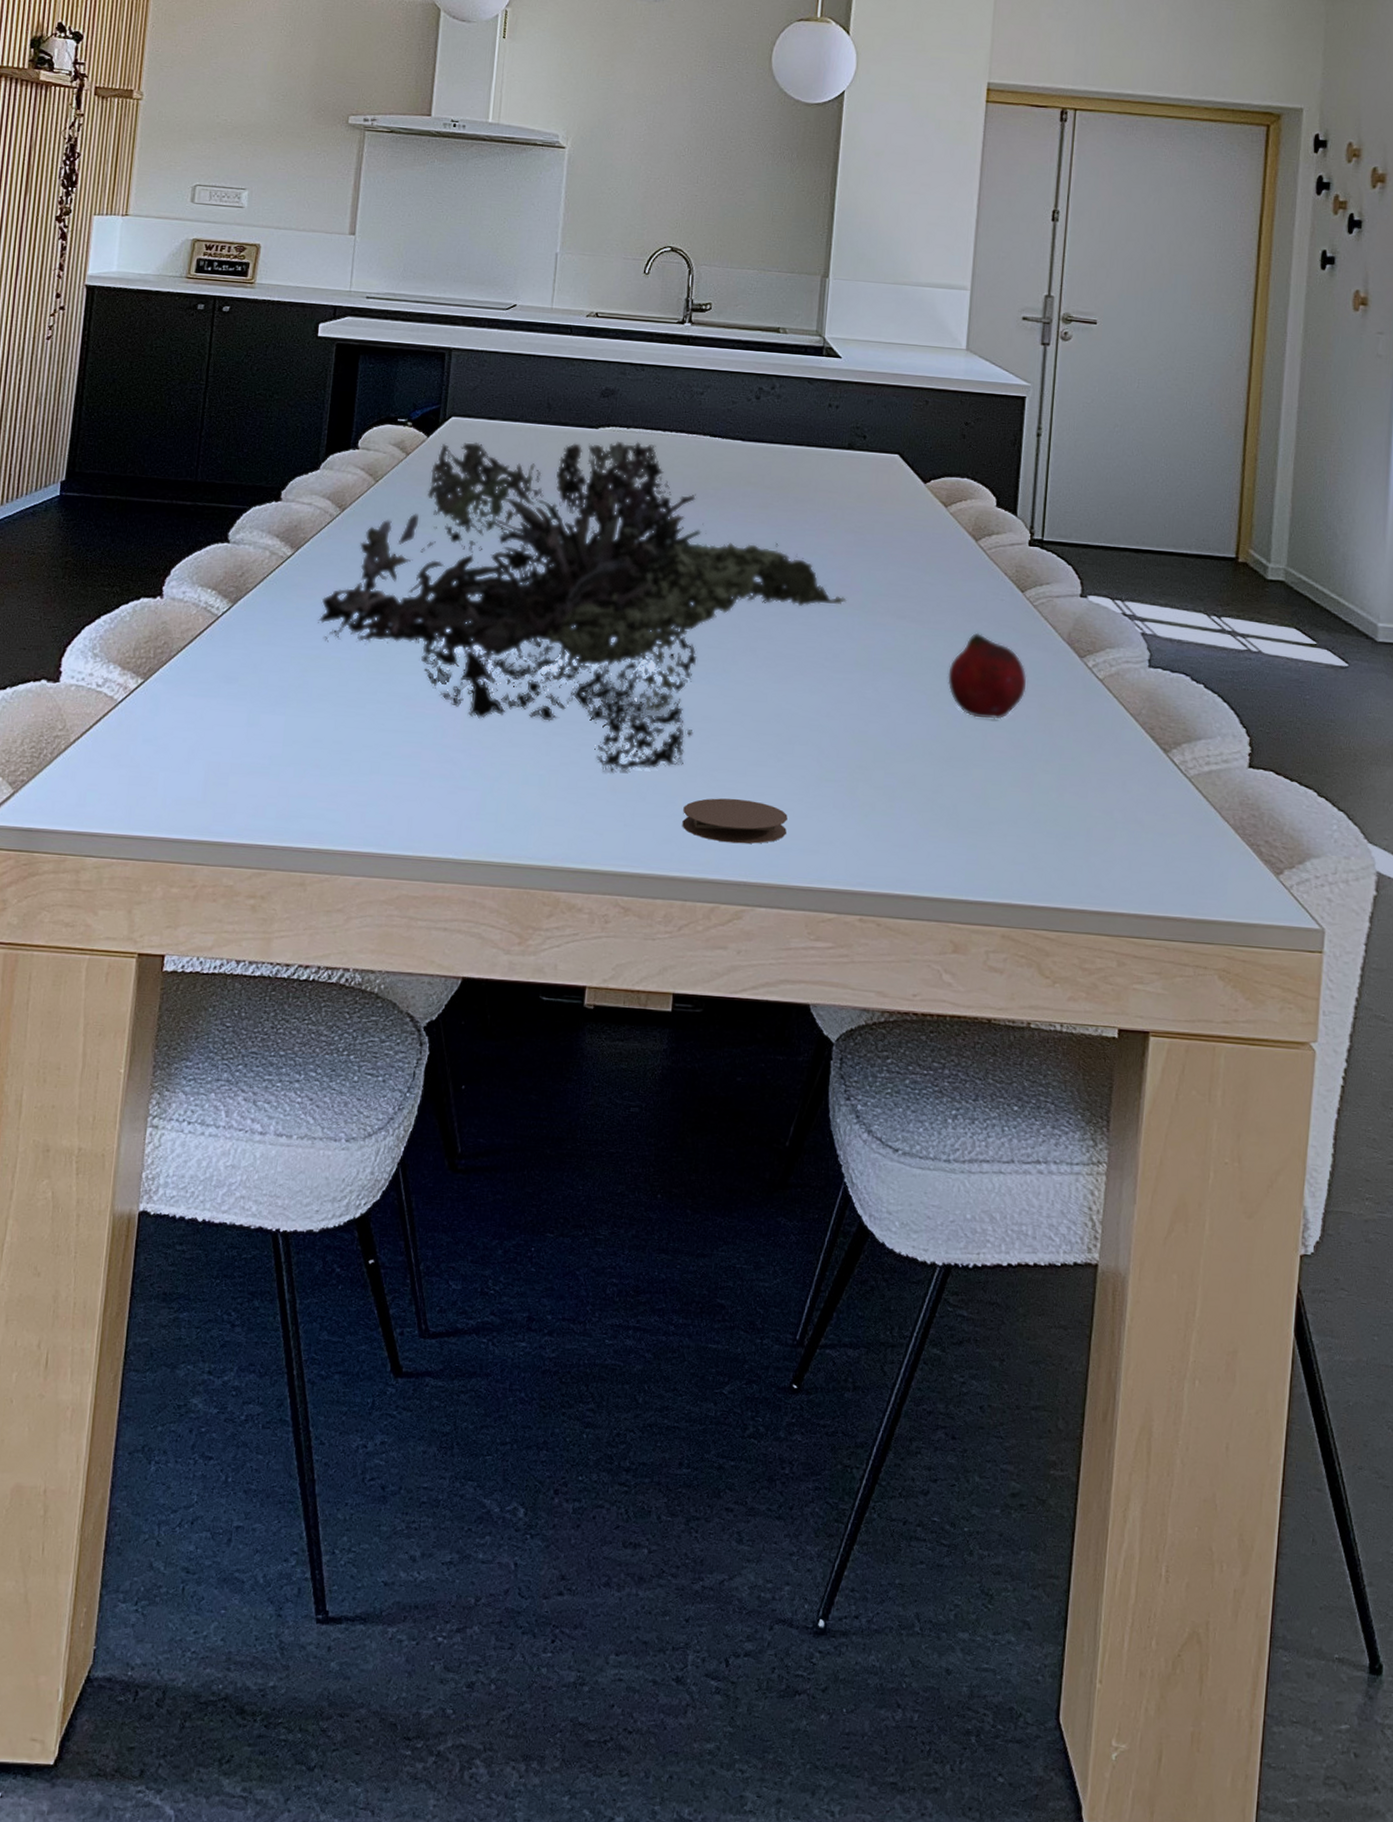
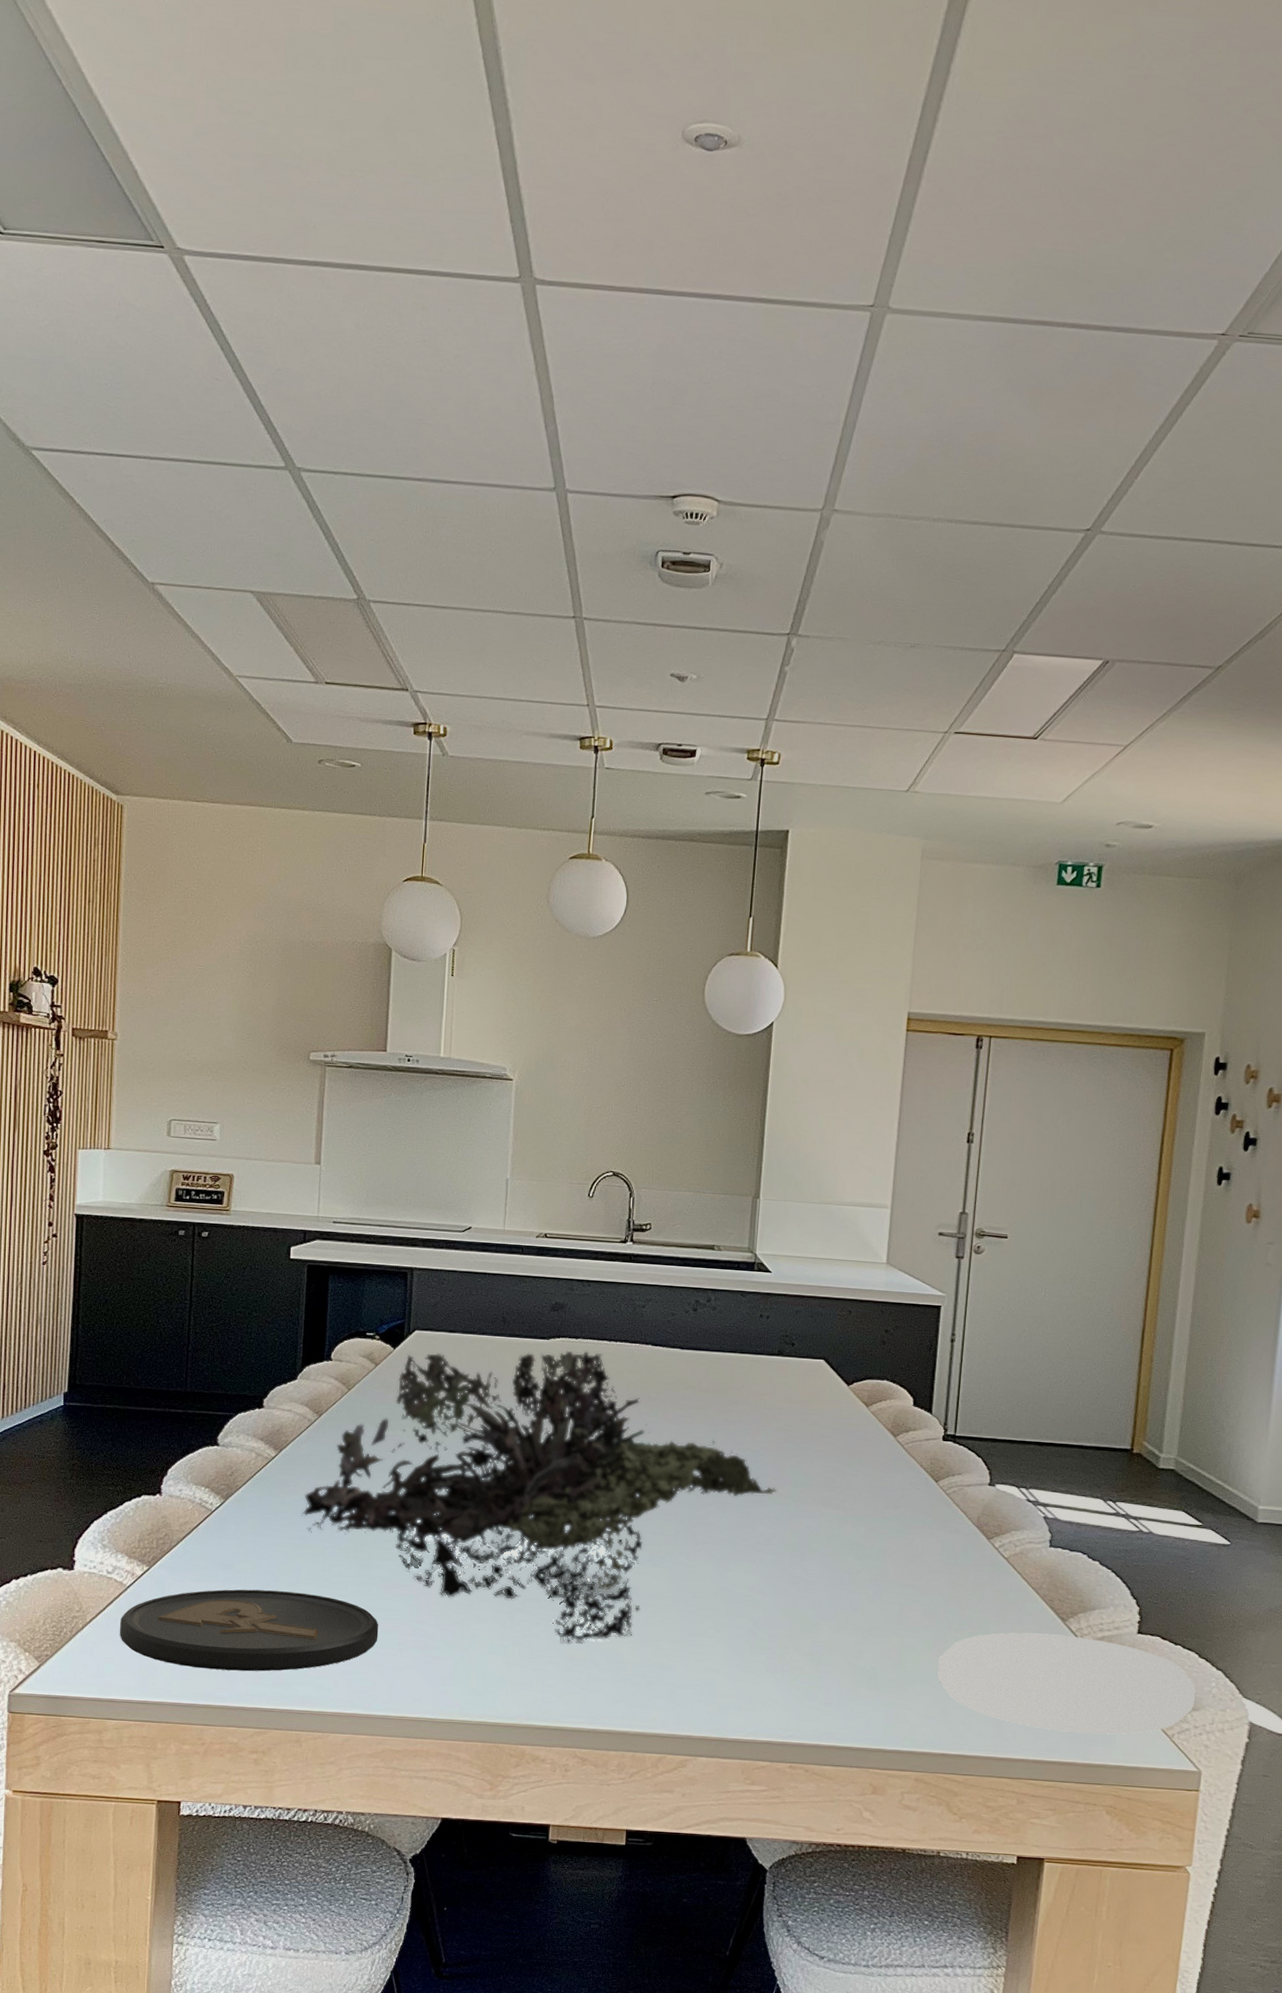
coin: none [106,706,399,802] -> present [120,1589,379,1672]
coaster: present [682,798,788,844] -> none [632,1664,725,1704]
fruit: present [947,632,1026,720] -> none [868,1518,939,1594]
plate: none [1025,765,1315,885] -> present [937,1632,1196,1735]

